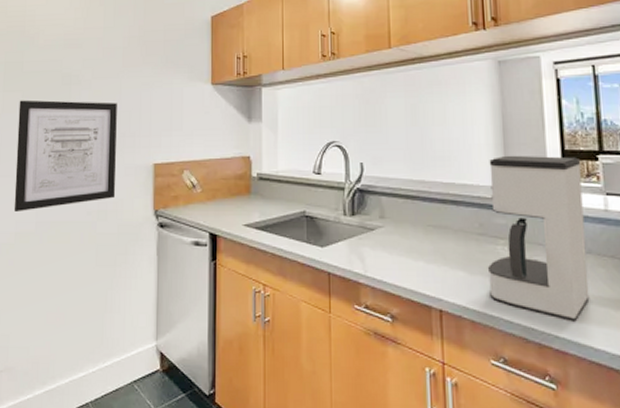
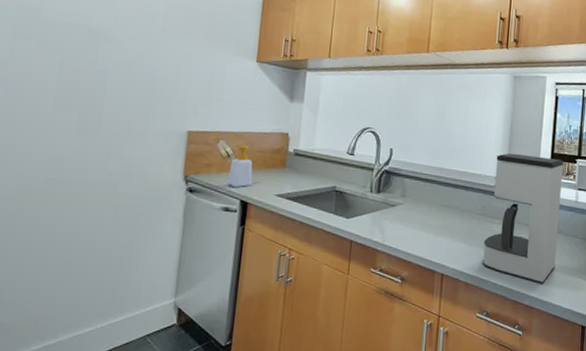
wall art: present [13,100,117,213] -> none [17,49,152,167]
soap bottle: none [195,173,220,220] -> present [227,144,253,188]

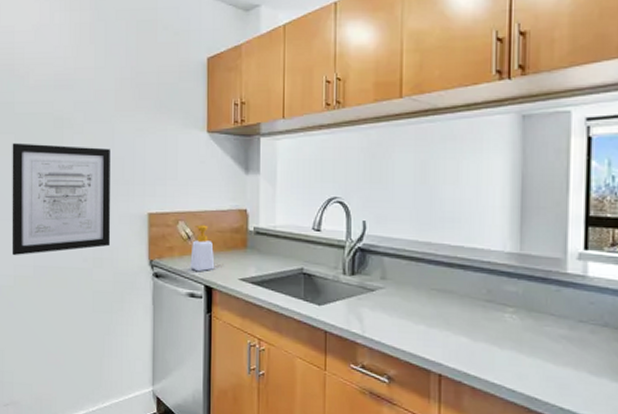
wall art: none [17,49,152,167] -> present [12,143,111,256]
coffee maker: present [482,153,563,284] -> none [492,219,605,395]

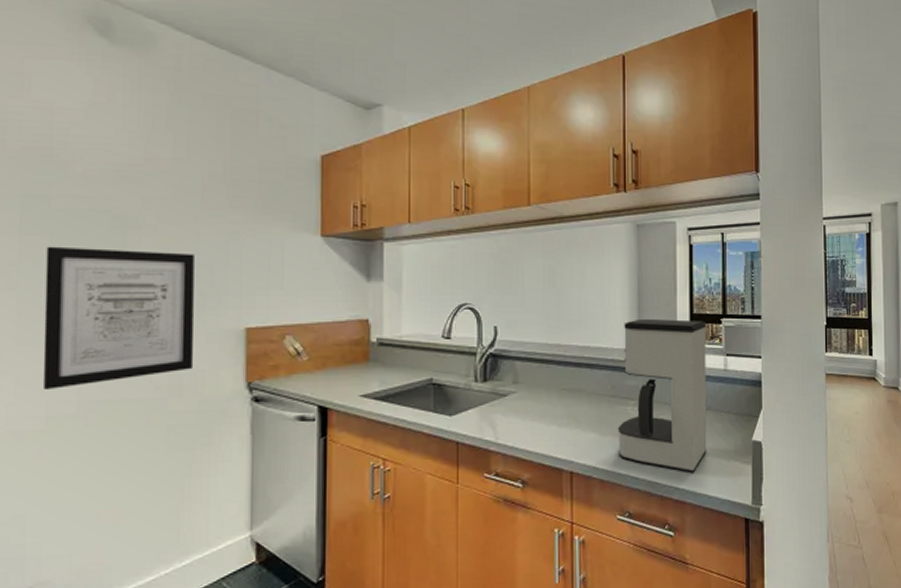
soap bottle: present [190,224,215,272] -> none [300,338,331,392]
coffee maker: none [492,219,605,395] -> present [617,318,707,473]

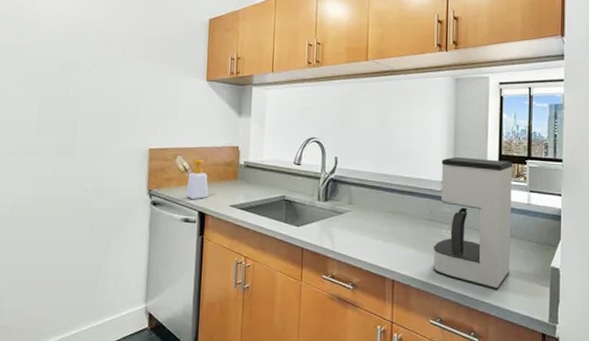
wall art: present [42,246,194,391] -> none [10,82,116,187]
soap bottle: none [300,338,331,392] -> present [186,159,209,200]

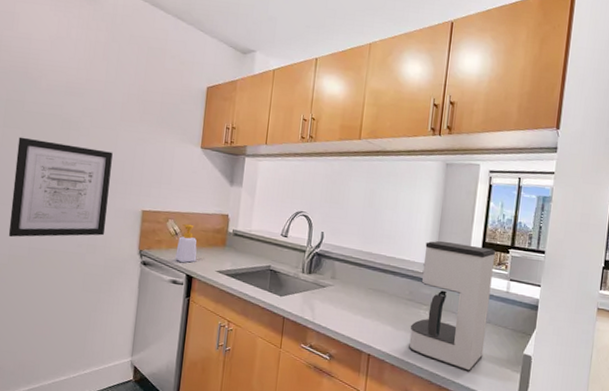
wall art: none [10,82,116,187] -> present [8,137,113,238]

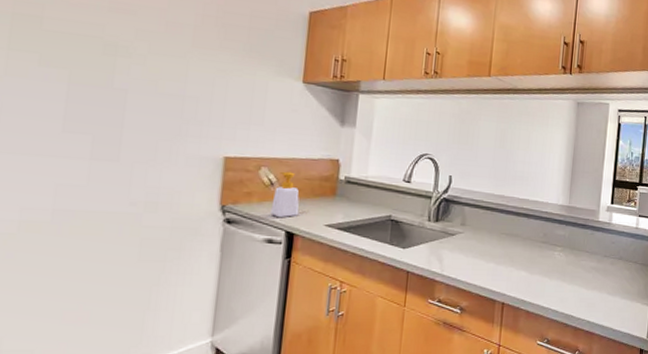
wall art: present [8,137,113,238] -> none [17,63,181,197]
coffee maker: present [409,240,495,372] -> none [544,180,625,310]

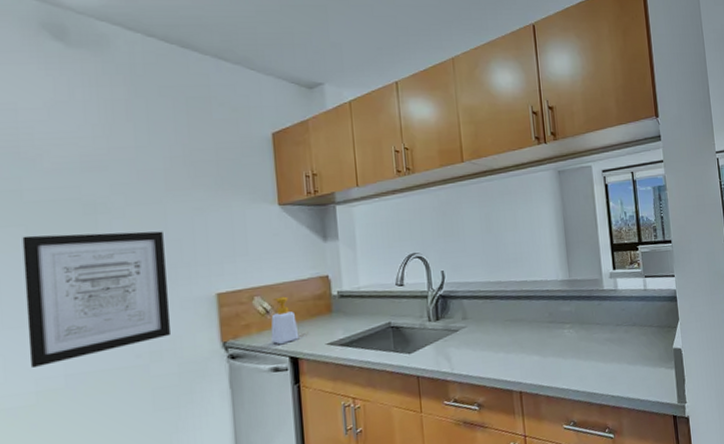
wall art: none [17,63,181,197] -> present [22,231,172,369]

